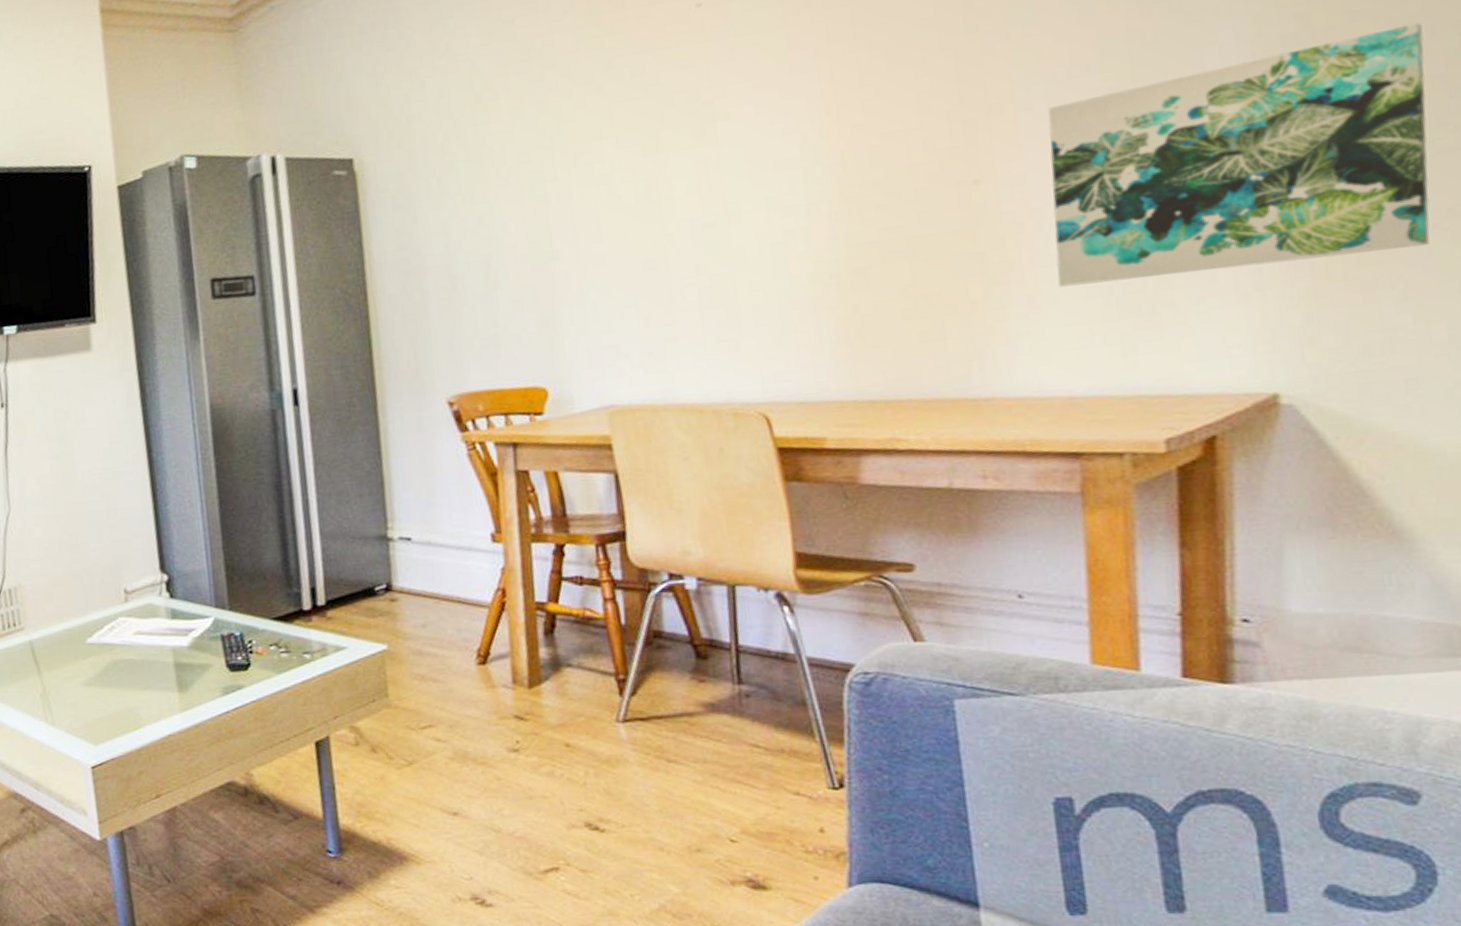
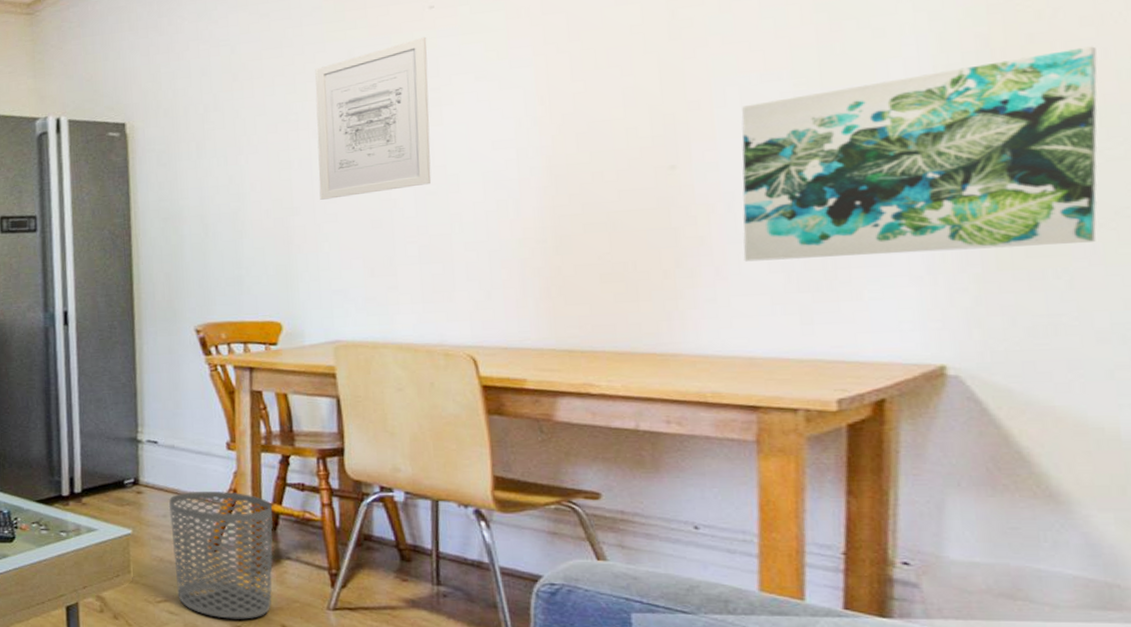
waste bin: none [428,592,553,742] -> present [168,491,273,619]
wall art: none [570,40,709,240] -> present [315,36,432,200]

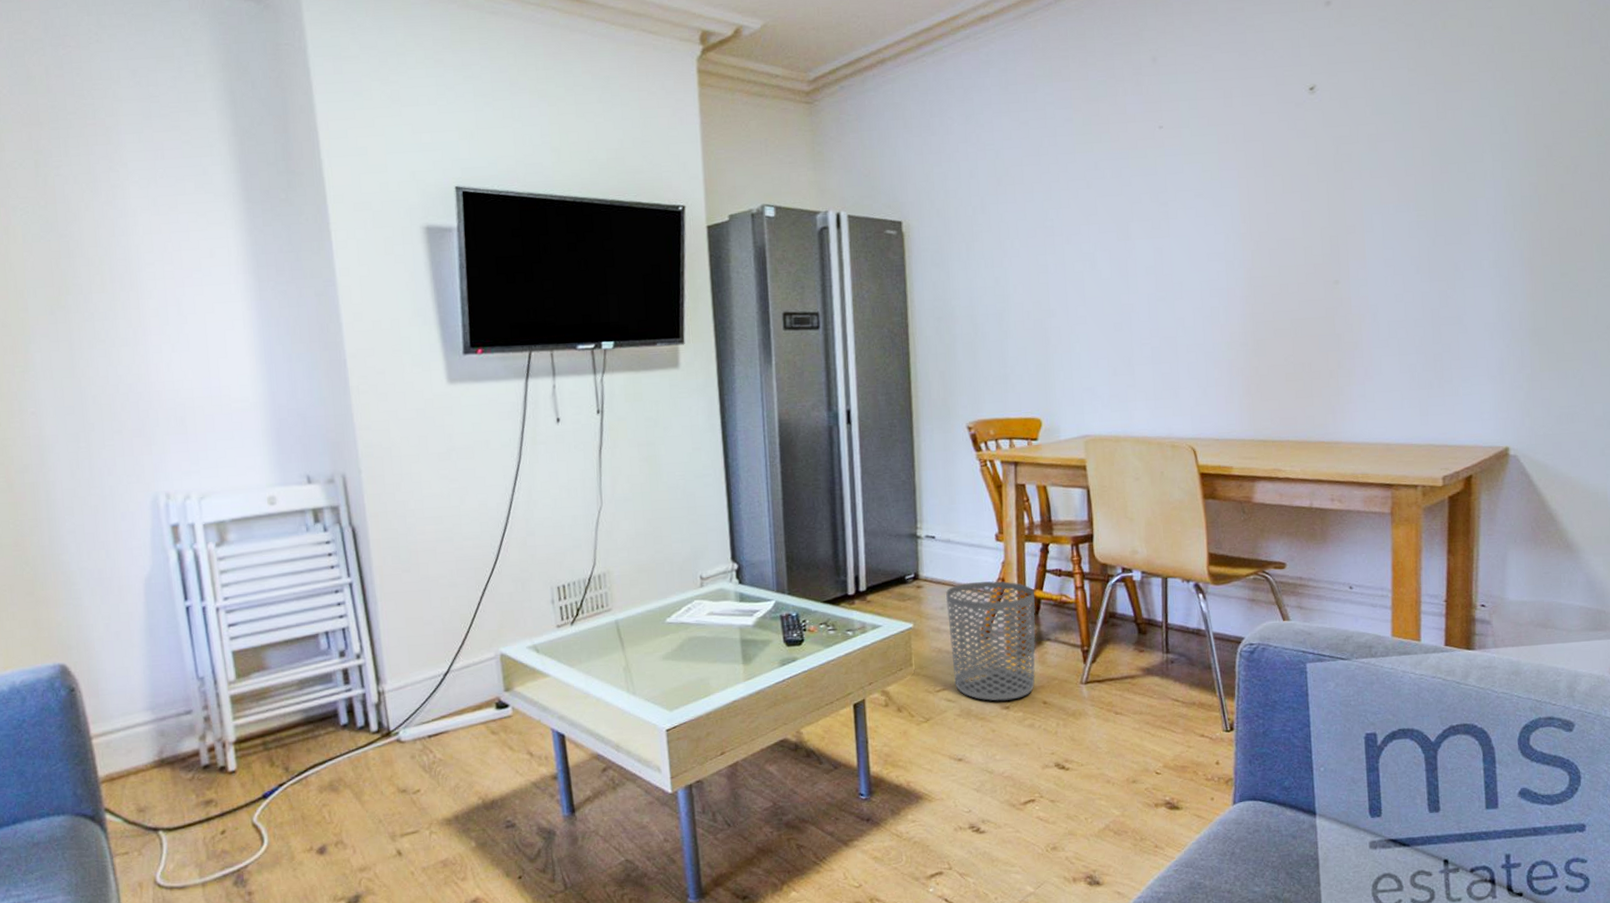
wall art: present [315,36,432,200] -> none [1067,154,1161,303]
wall art: present [741,46,1097,262] -> none [1383,197,1599,364]

